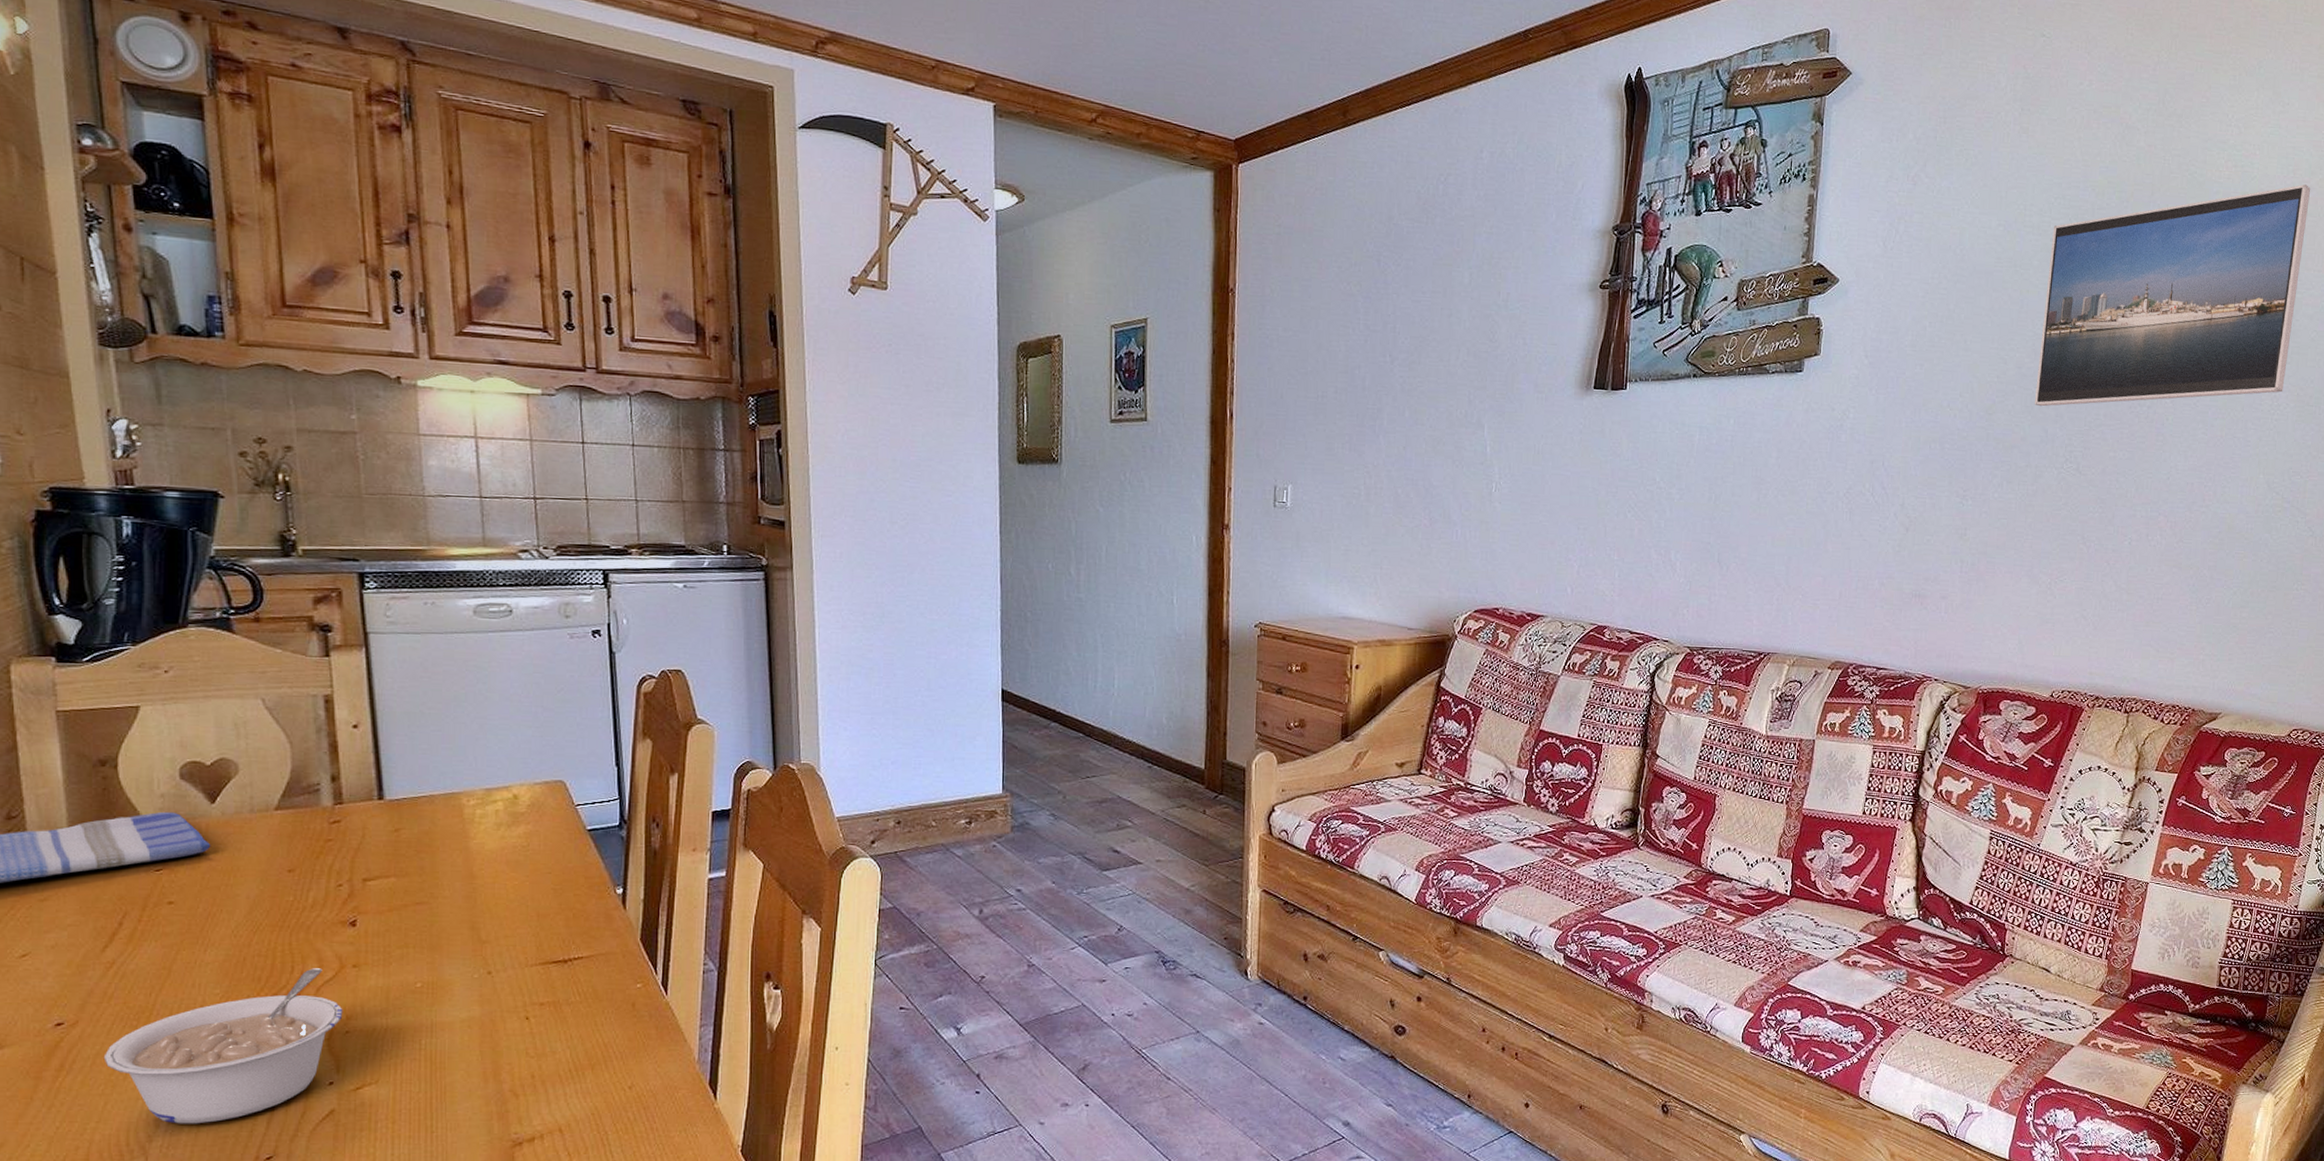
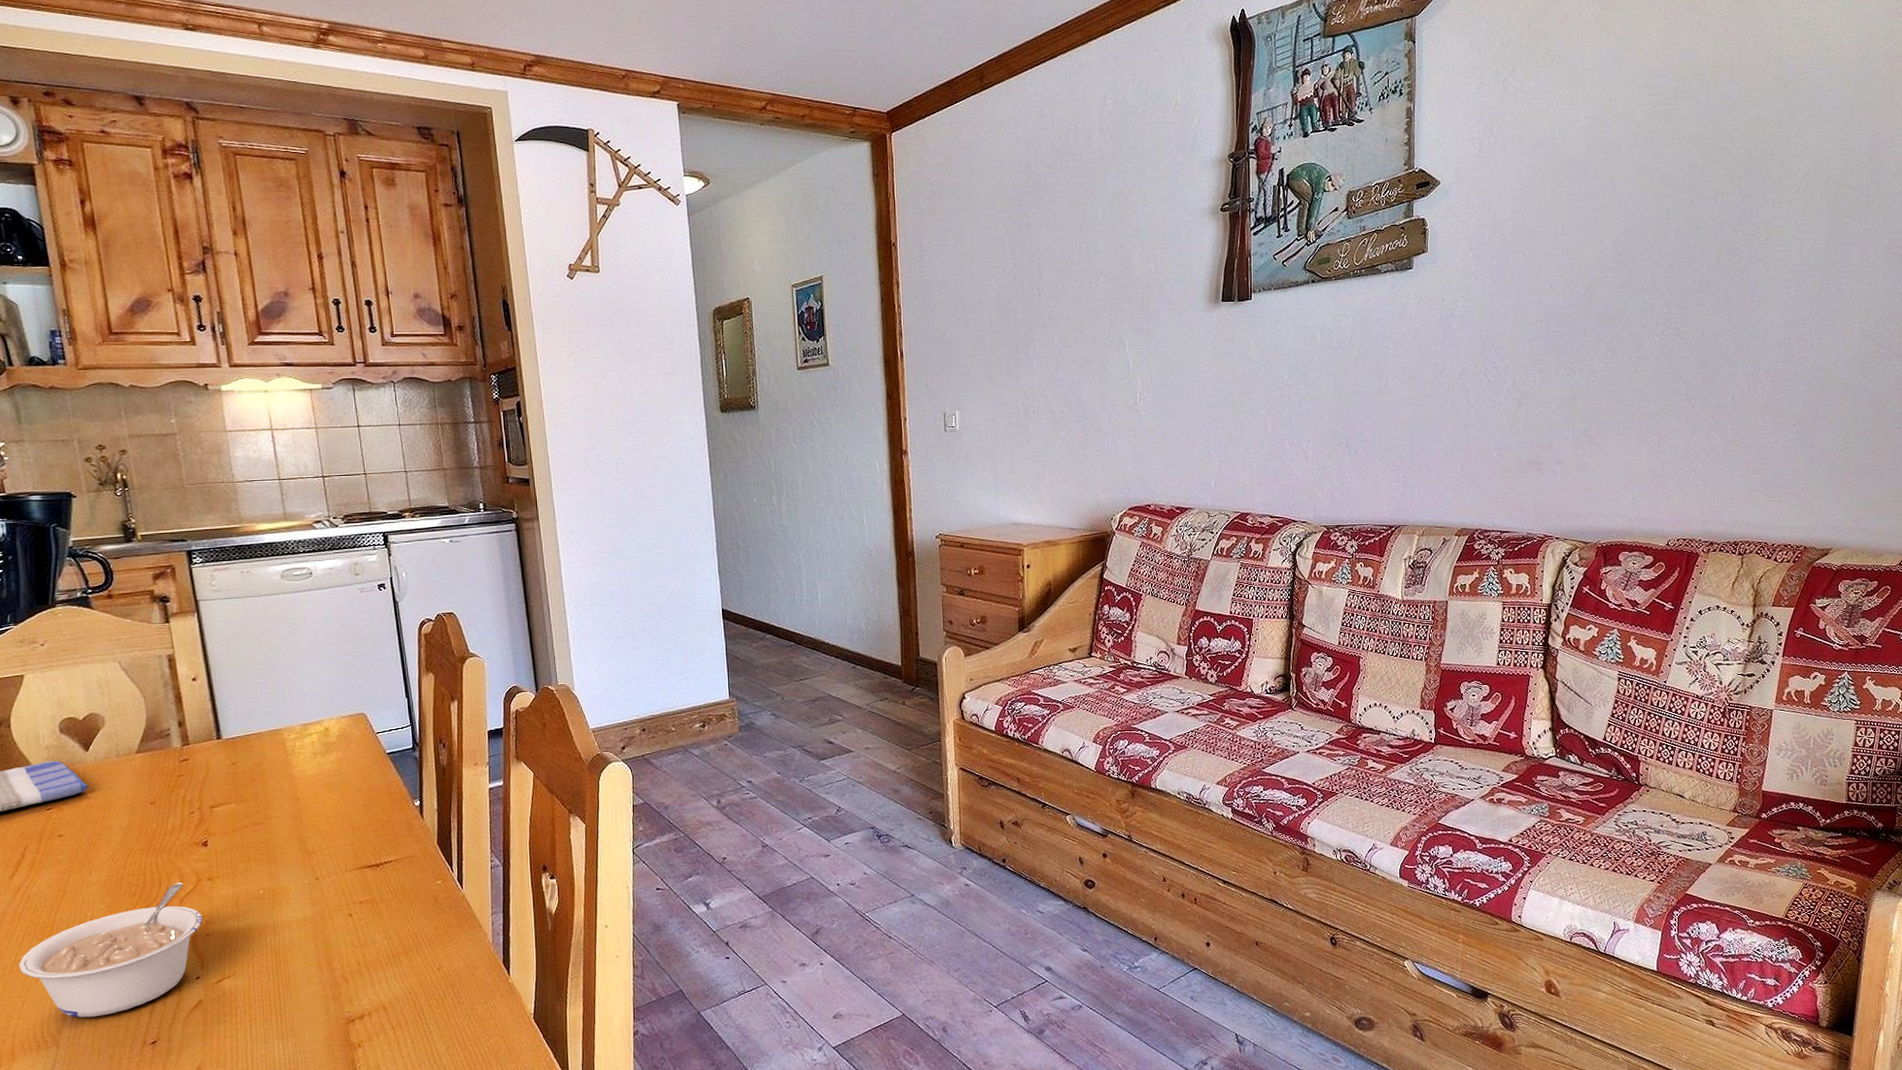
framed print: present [2034,184,2311,407] -> none [1632,50,1886,280]

